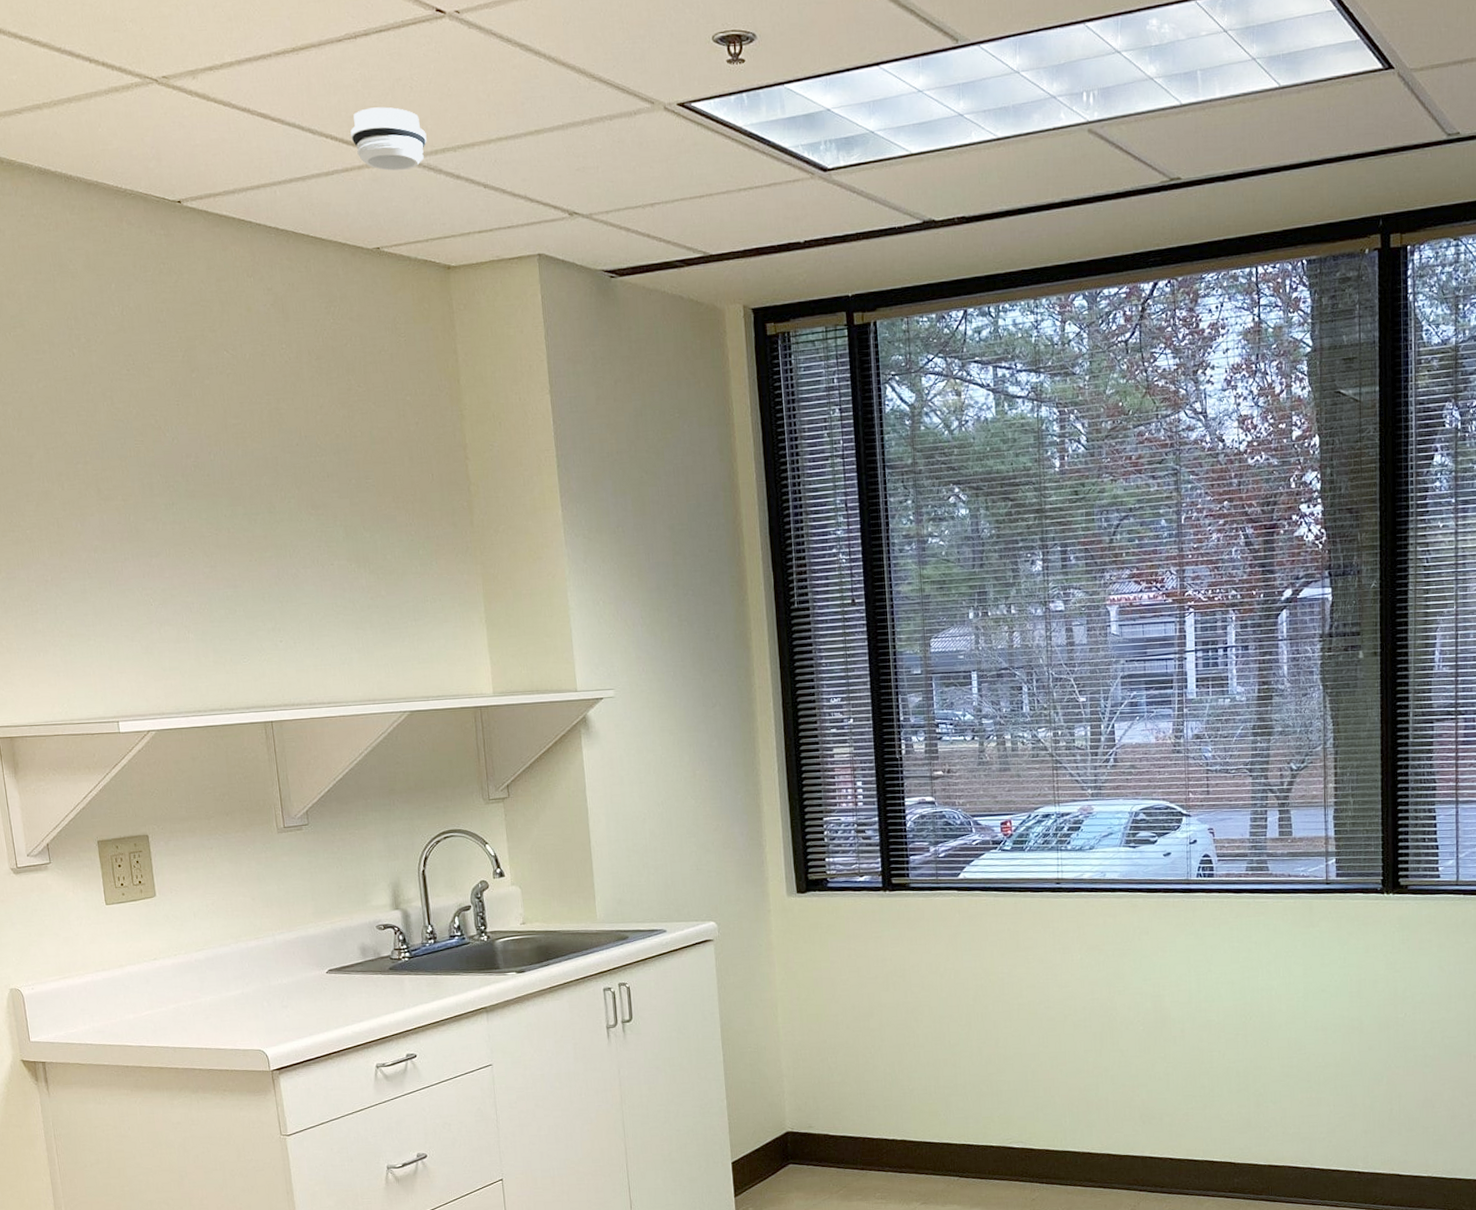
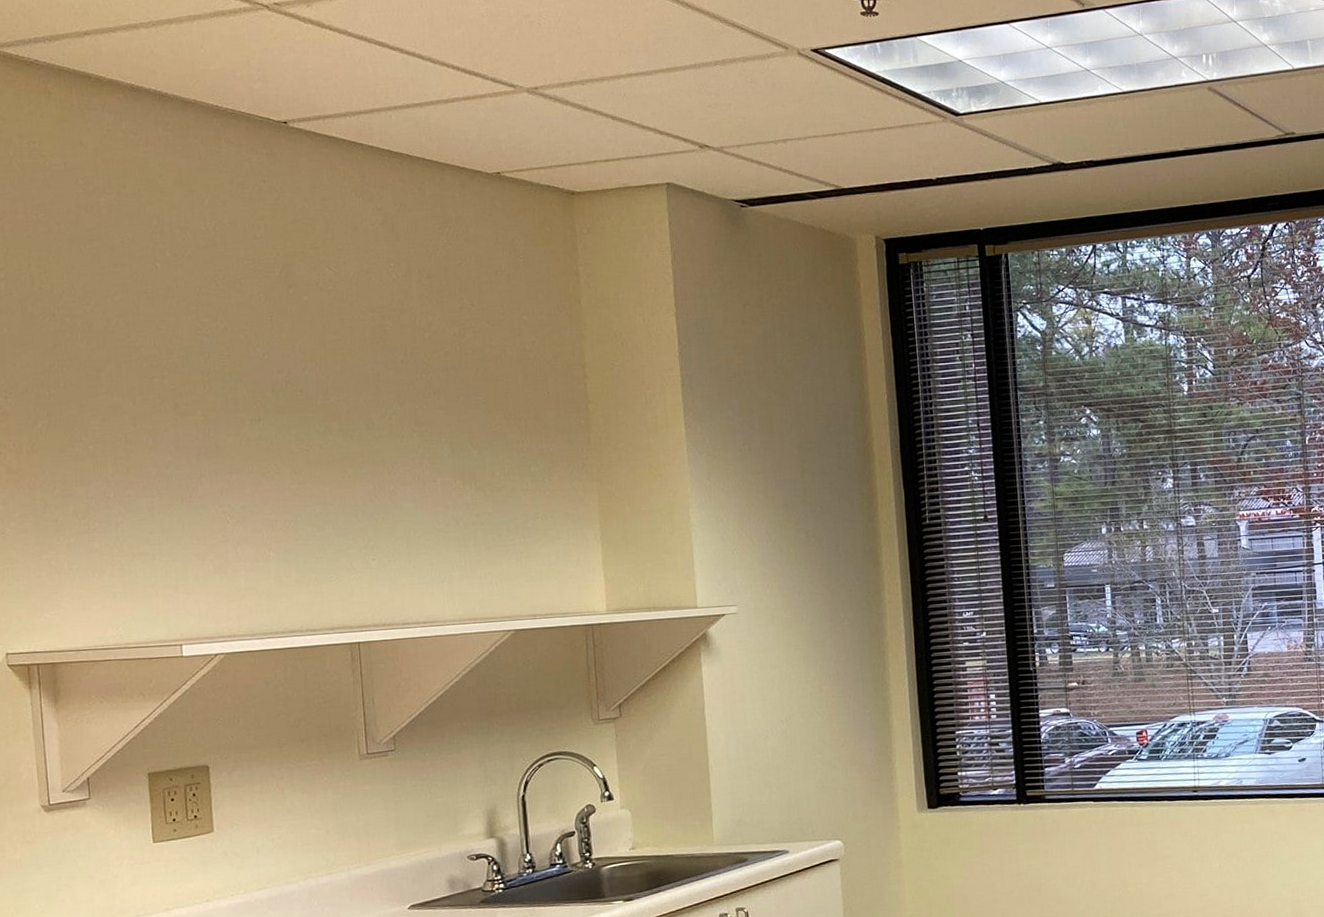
smoke detector: present [350,107,427,171] -> none [474,41,554,101]

